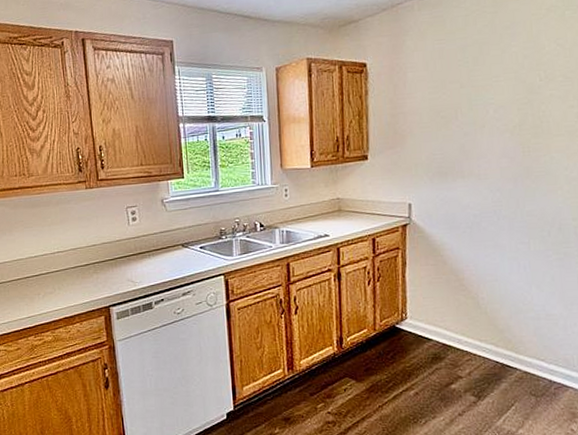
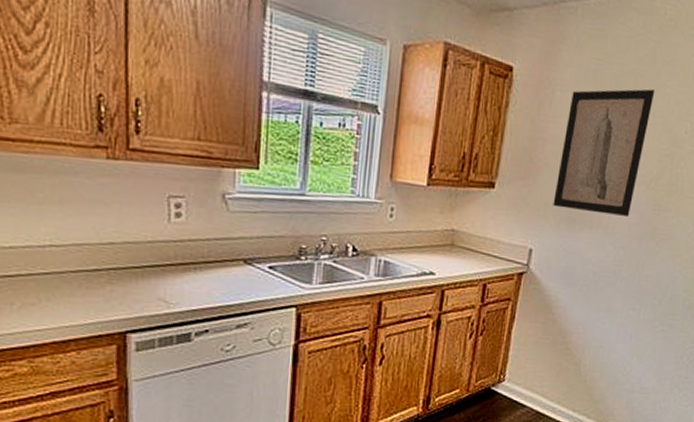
wall art: none [422,52,501,166] -> present [553,89,655,218]

